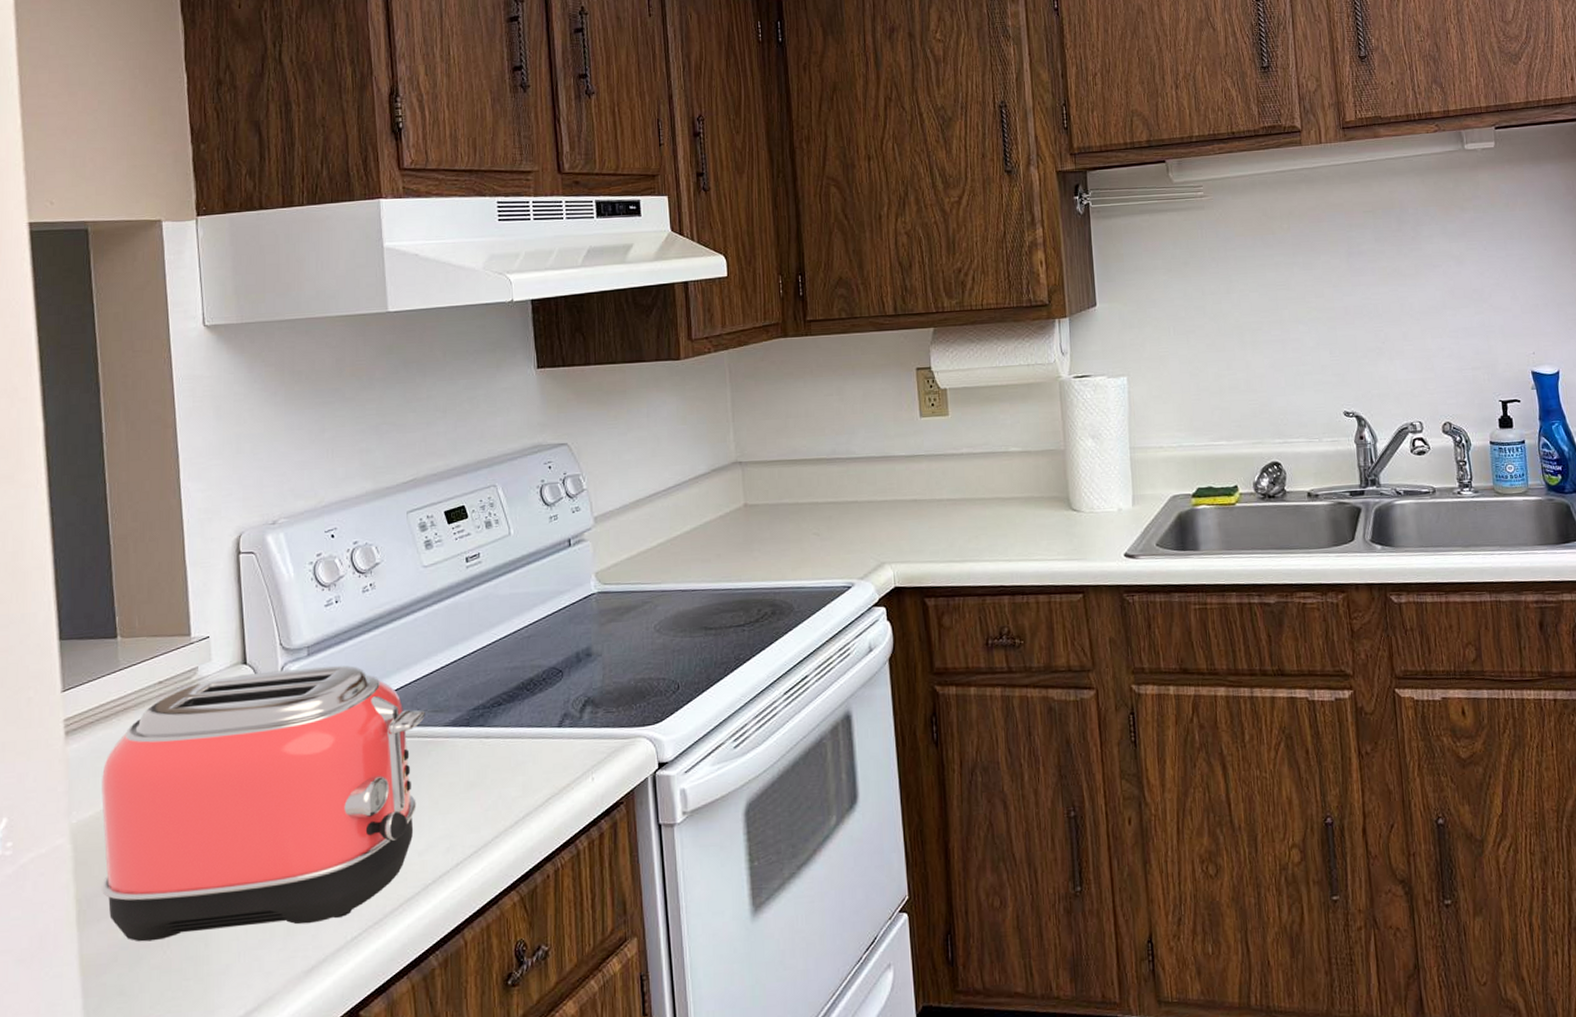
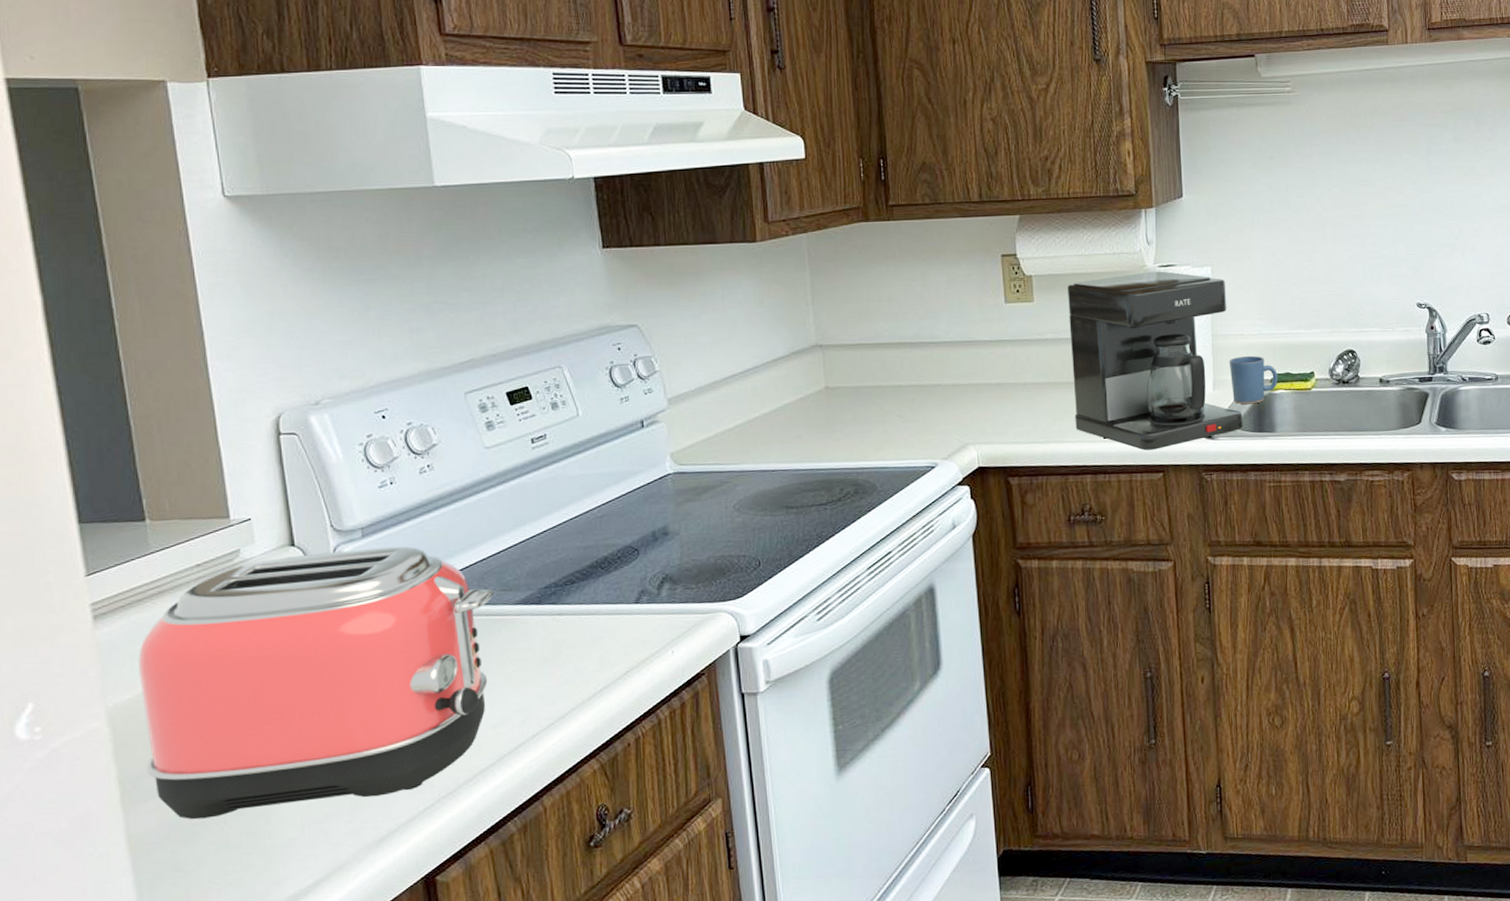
coffee maker: none [982,382,1165,571] -> present [1067,271,1243,451]
mug: none [1148,469,1200,521] -> present [1229,355,1278,405]

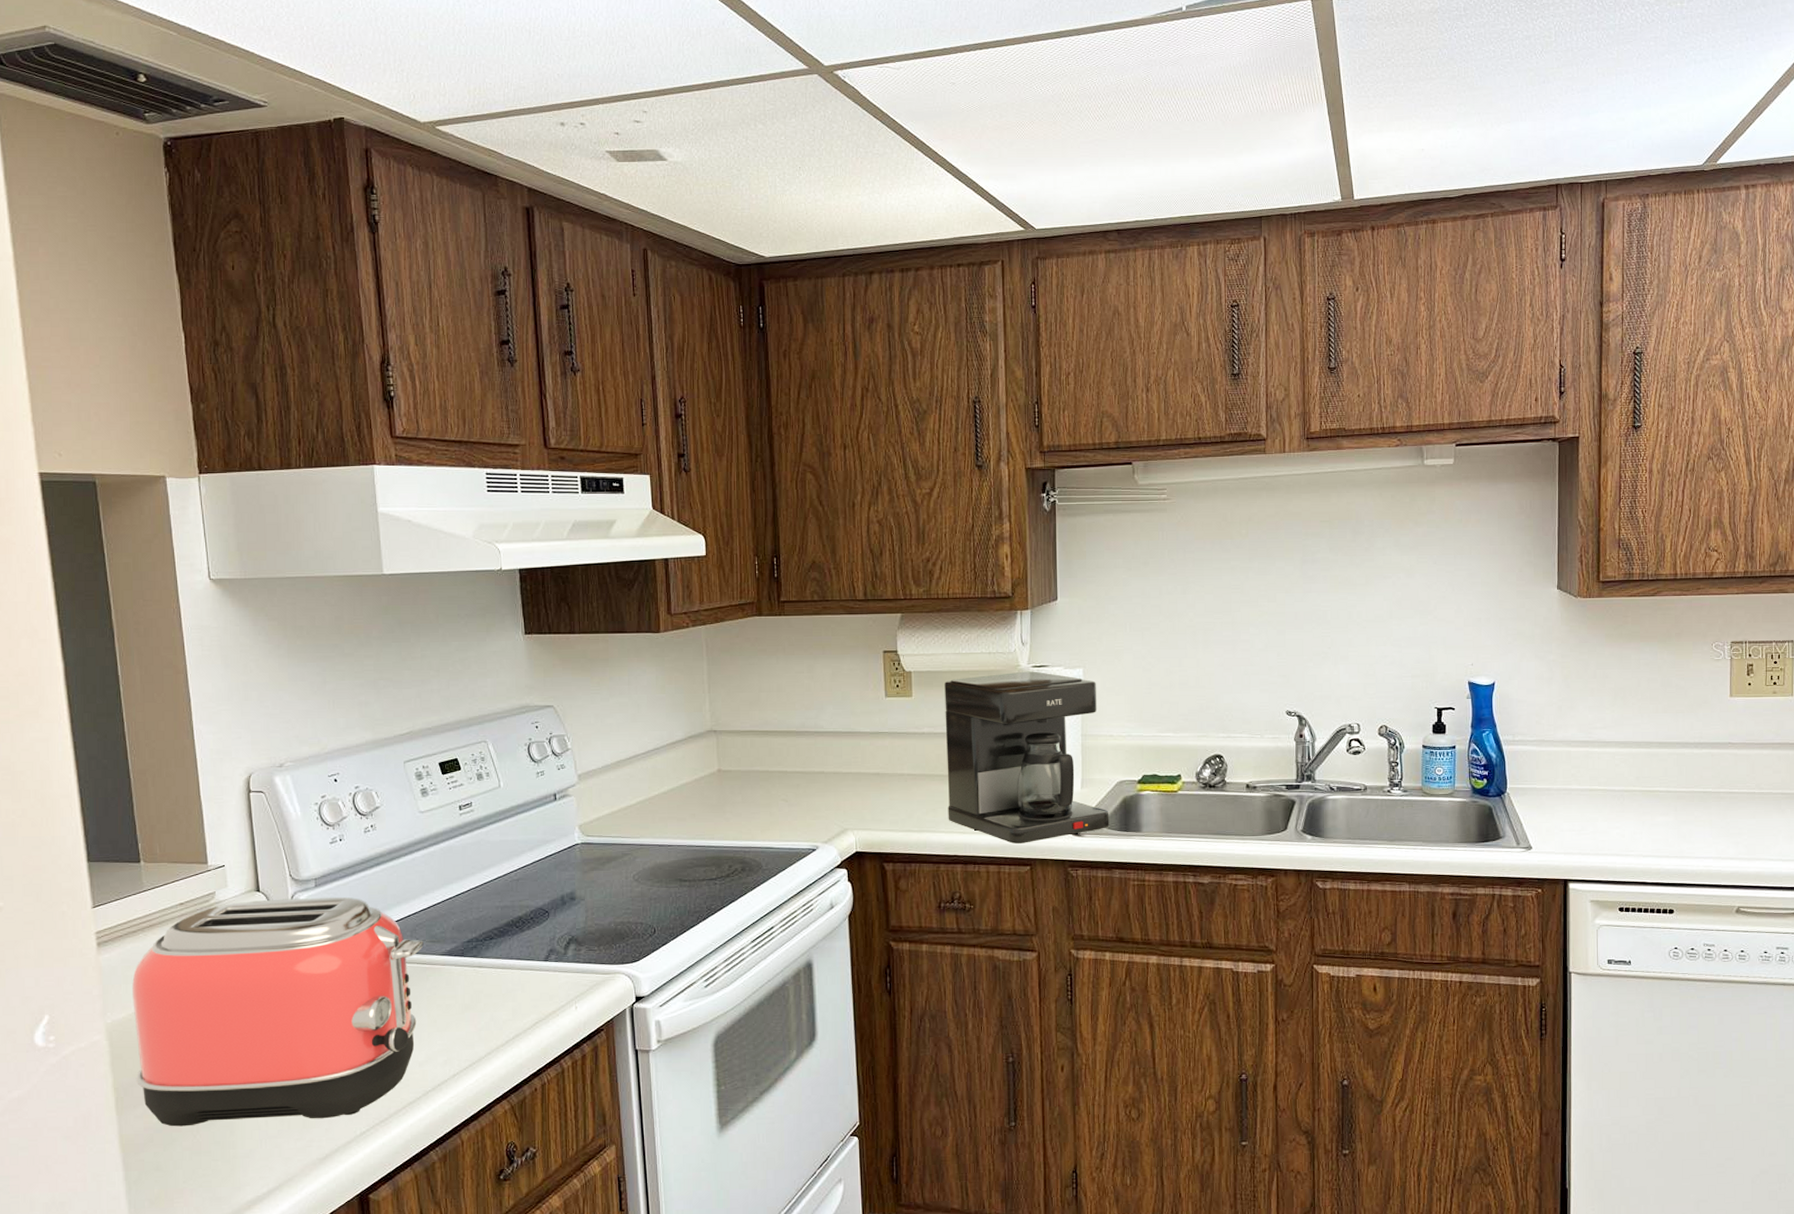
mug: present [1229,355,1278,405] -> none [1097,756,1145,804]

